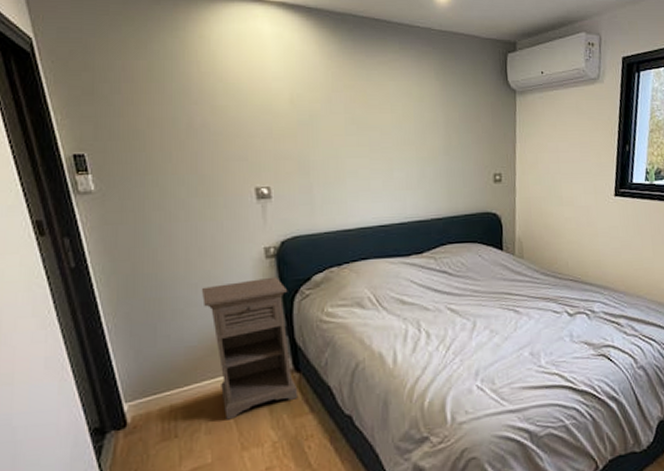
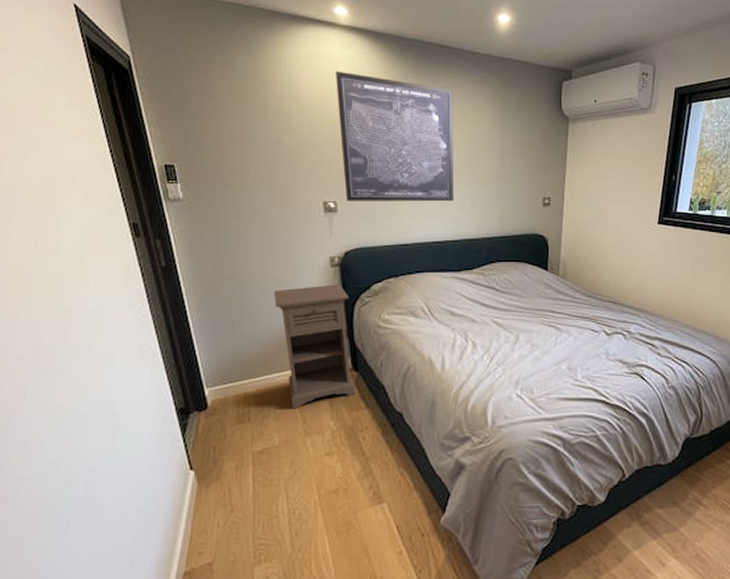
wall art: none [265,48,400,186] -> present [336,71,455,202]

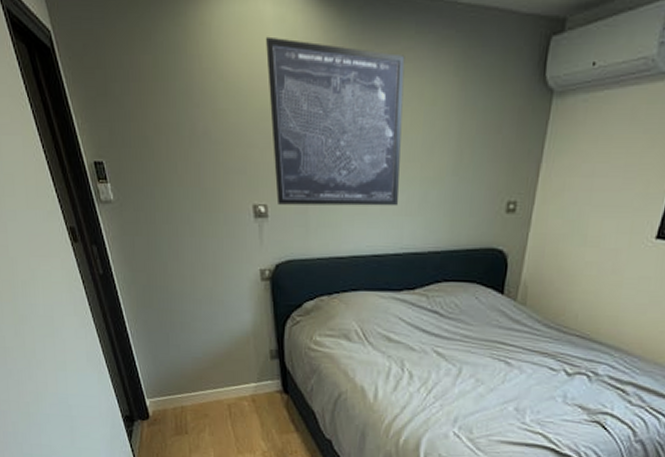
nightstand: present [273,284,356,409] -> none [204,300,286,427]

